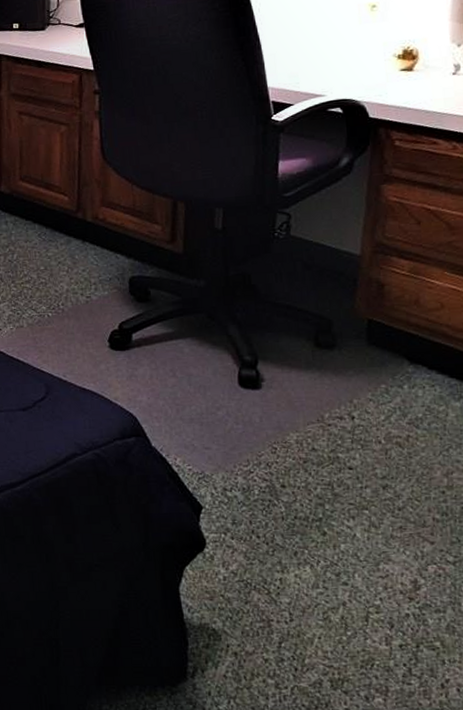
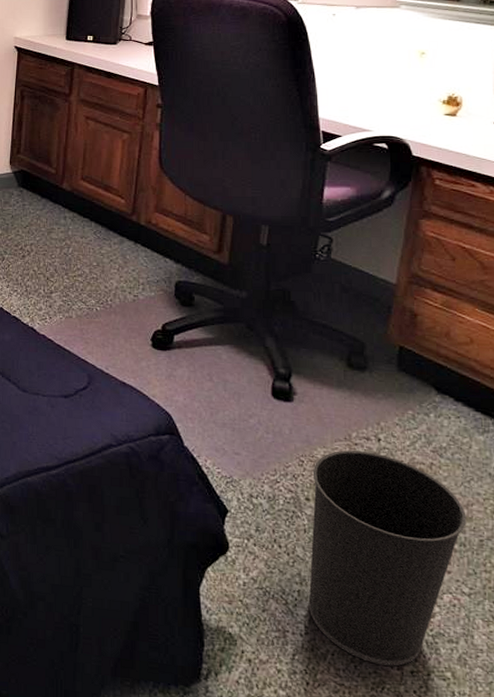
wastebasket: none [286,431,448,642] -> present [308,450,467,667]

